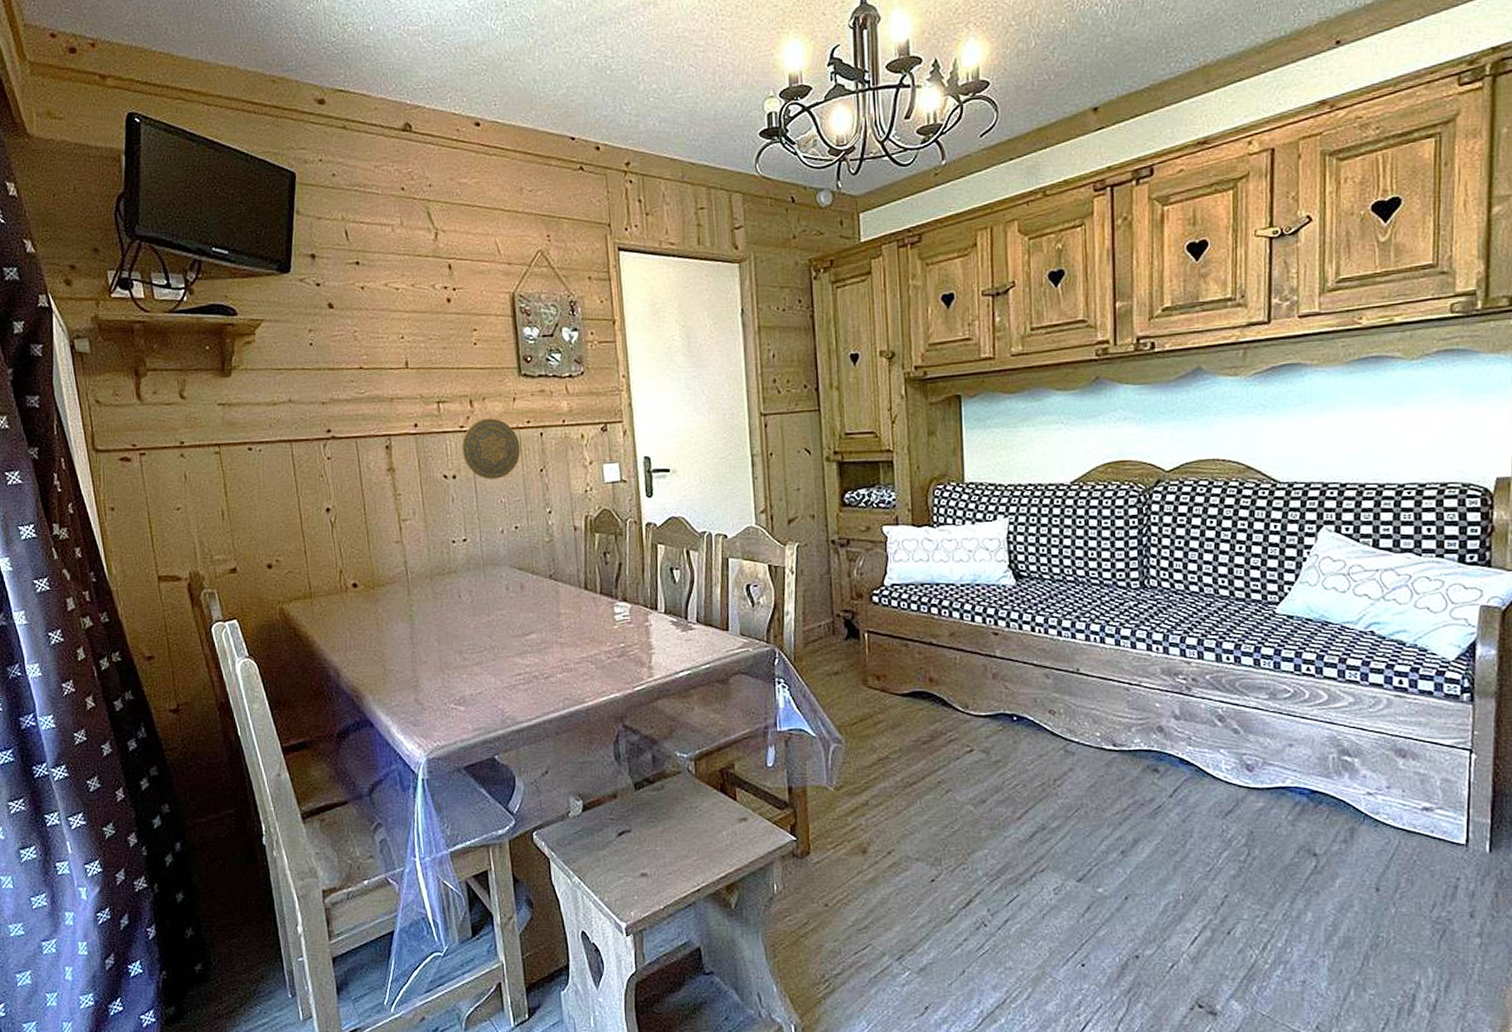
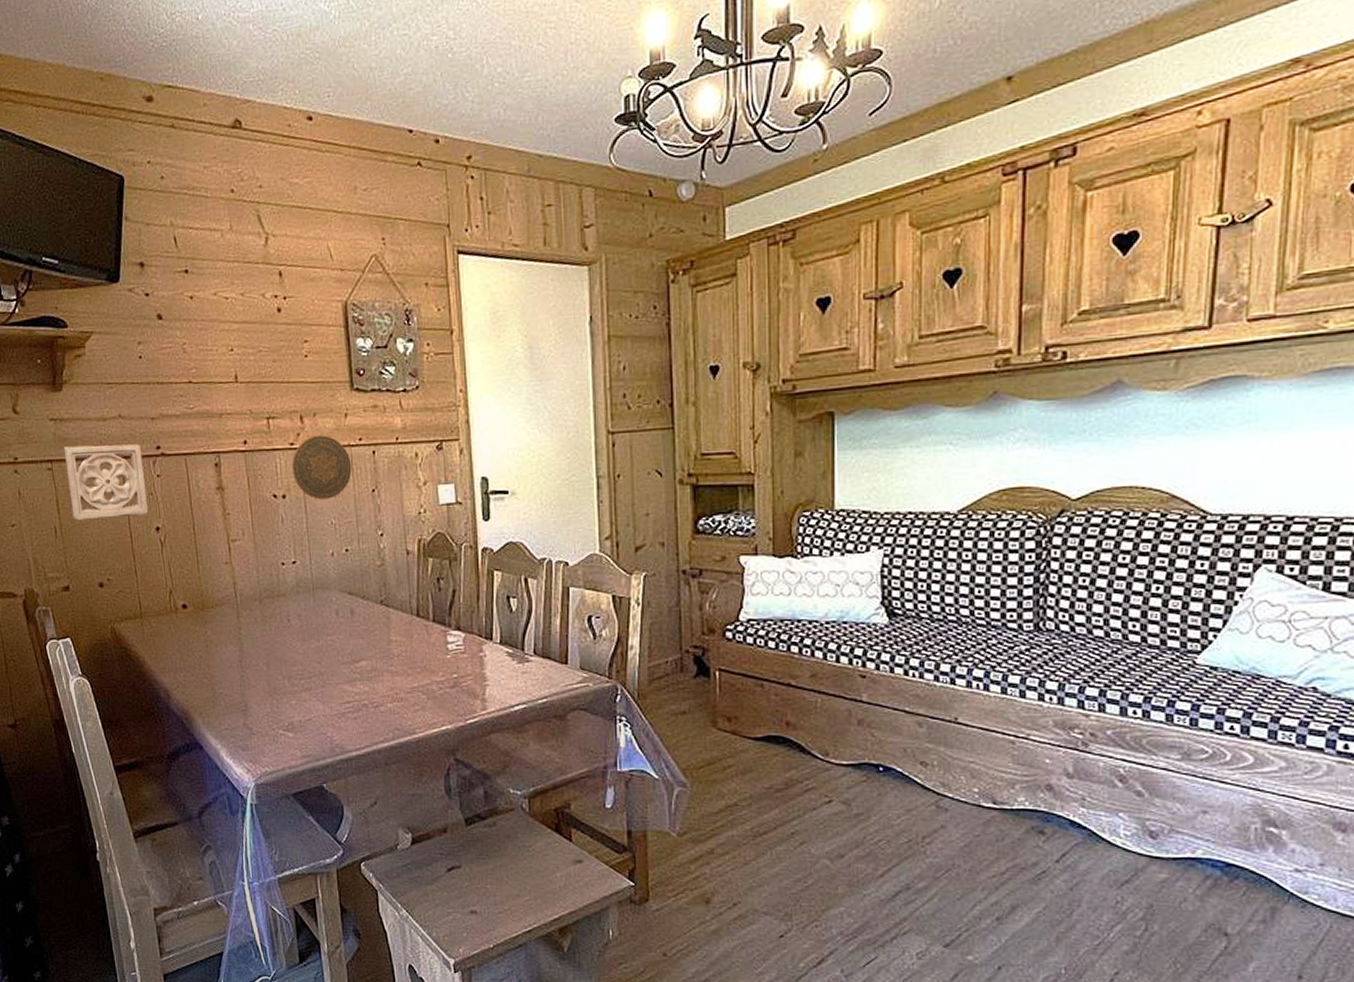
wall ornament: none [232,427,319,503] -> present [63,444,149,521]

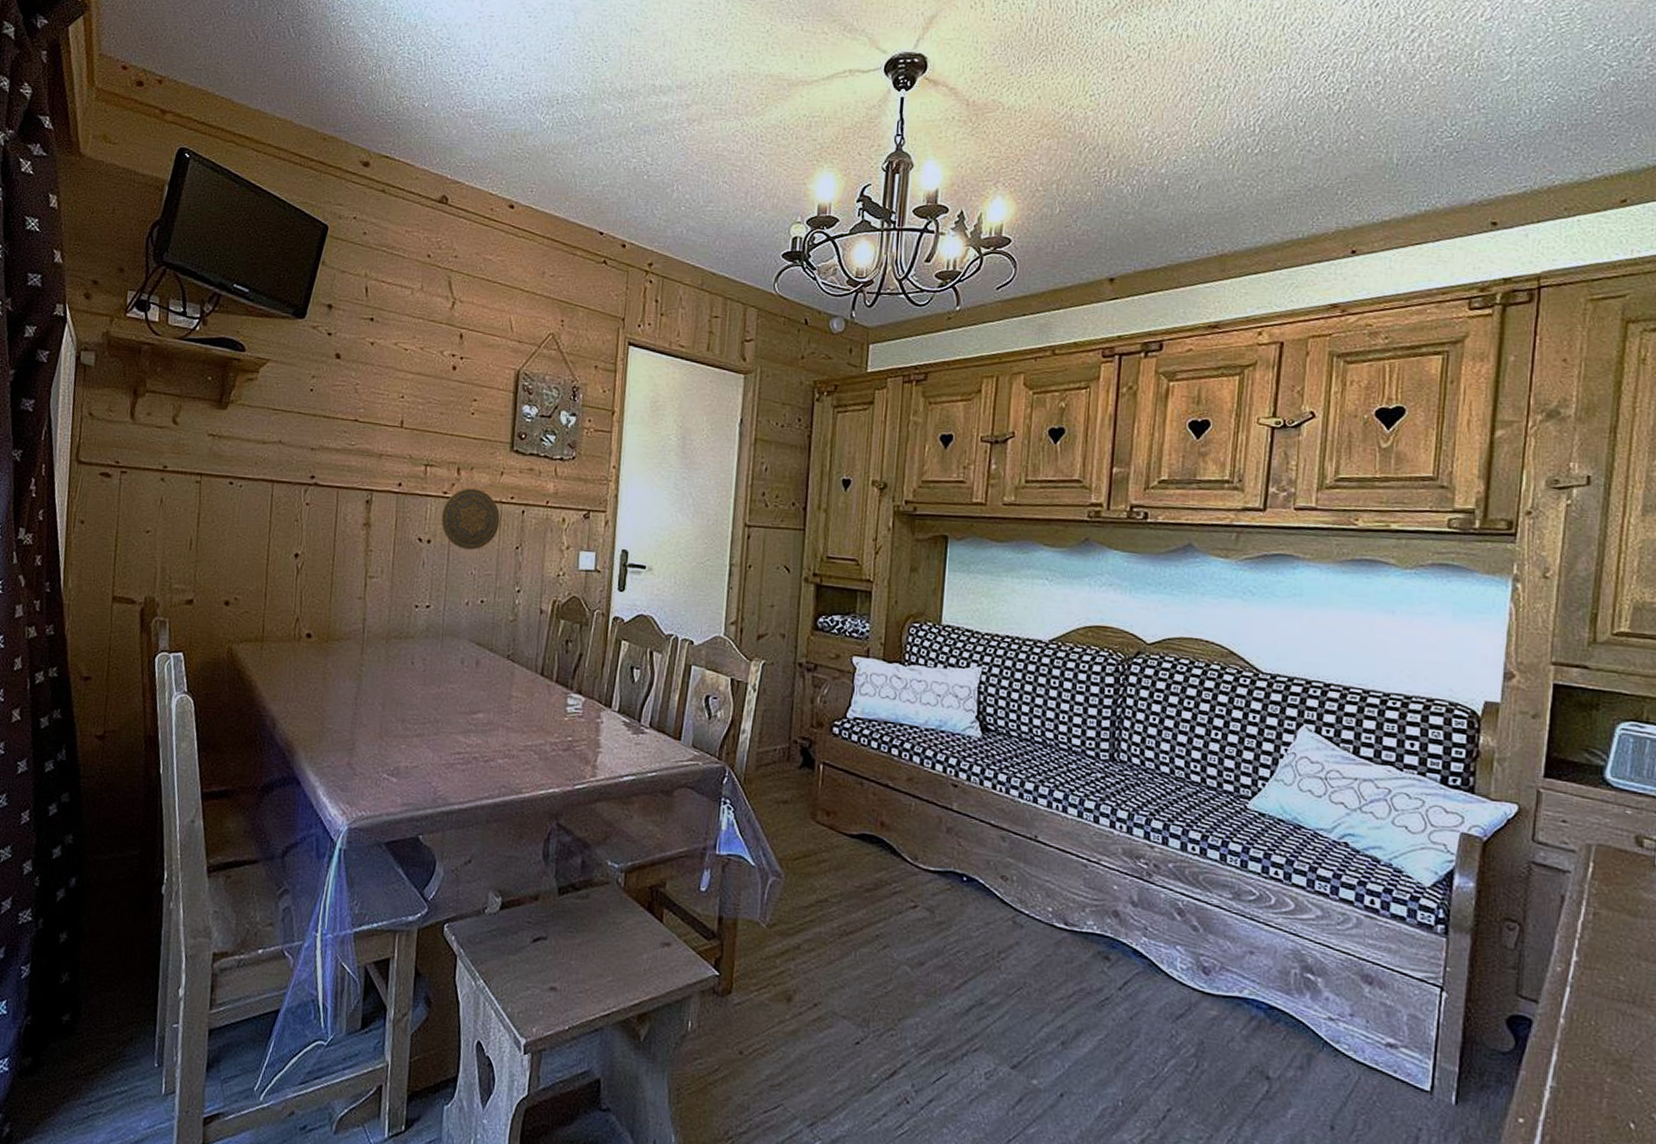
wall ornament: present [63,444,149,521] -> none [211,463,295,540]

